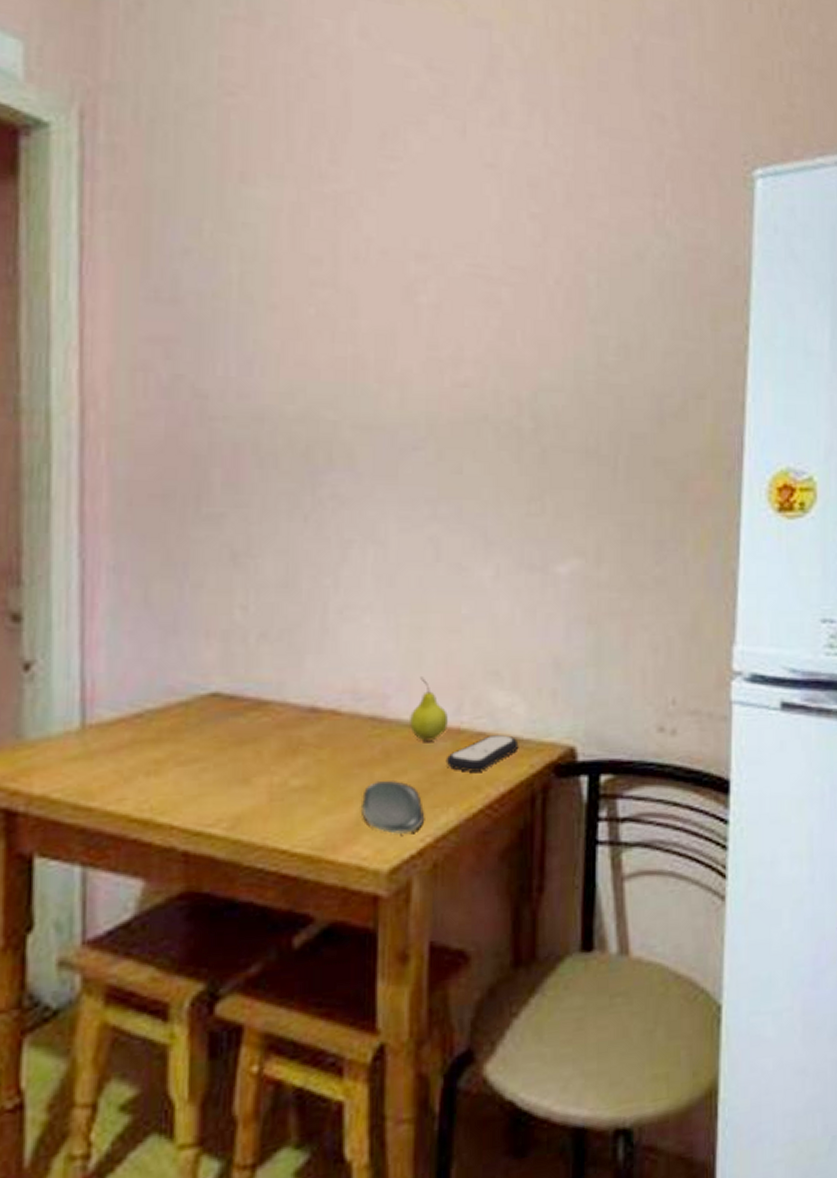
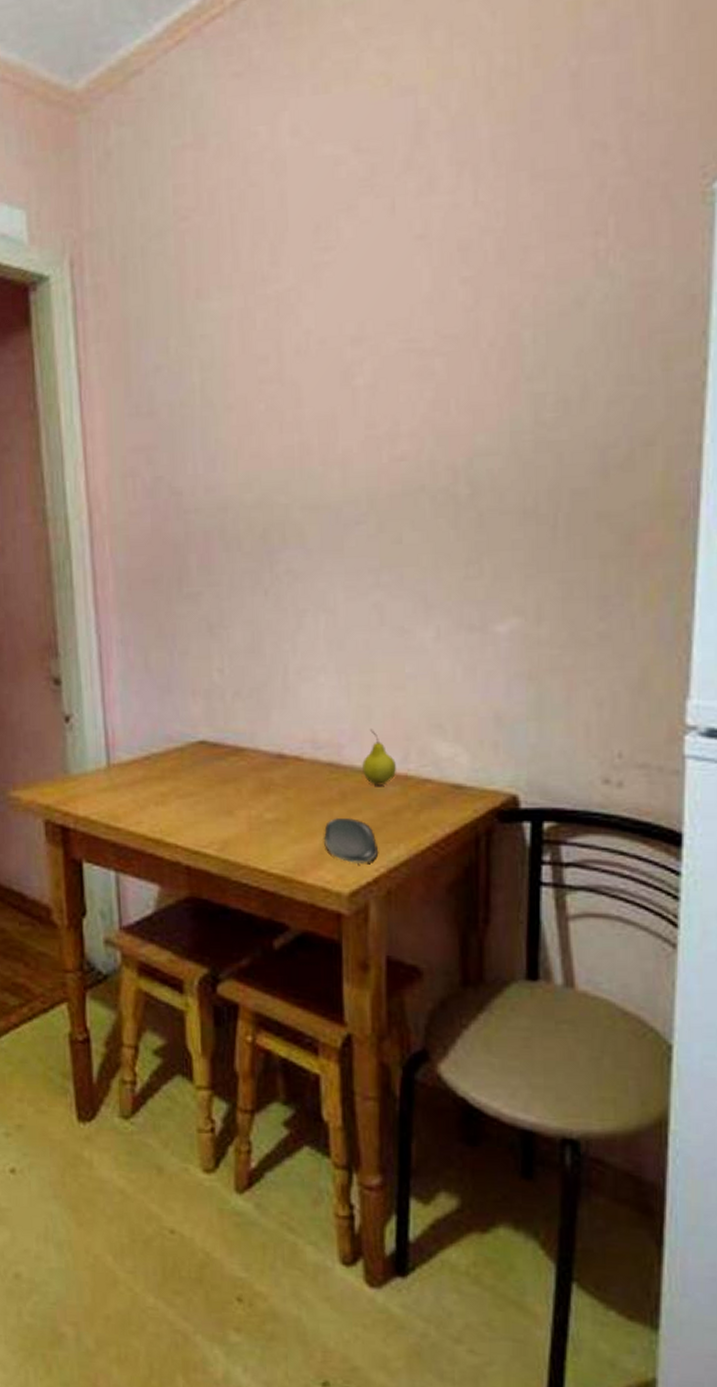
remote control: present [445,735,519,772] -> none [395,782,463,814]

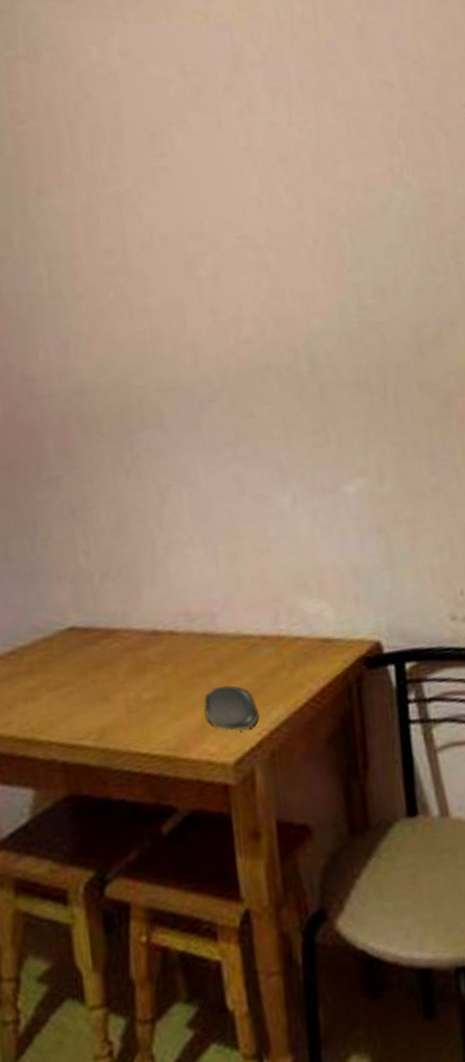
fruit: present [362,729,396,786] -> none [236,595,269,650]

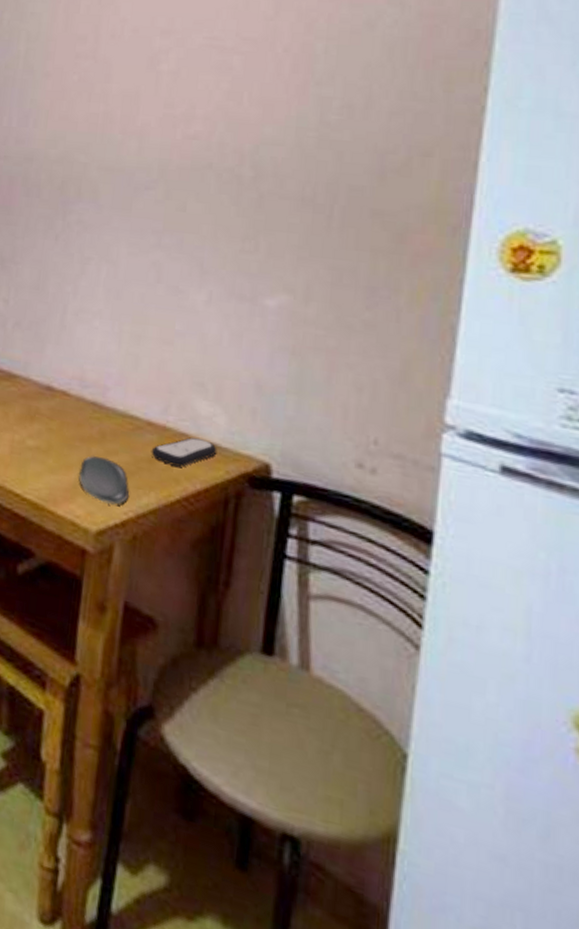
remote control: none [270,637,332,672] -> present [151,437,217,467]

